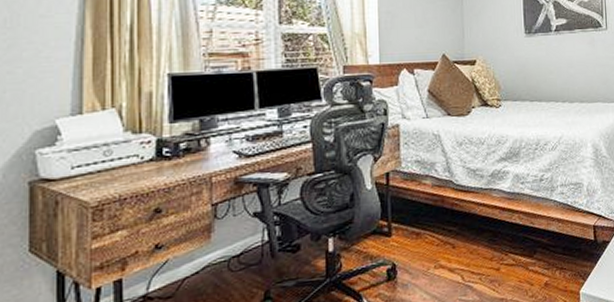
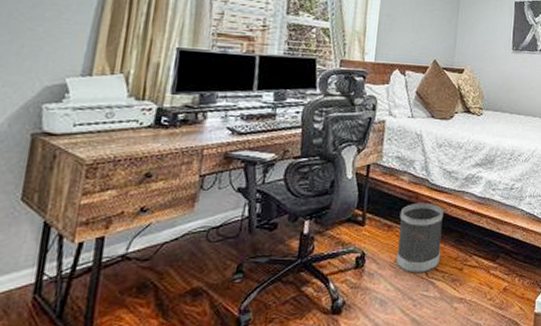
wastebasket: none [427,205,474,280] -> present [395,202,444,274]

